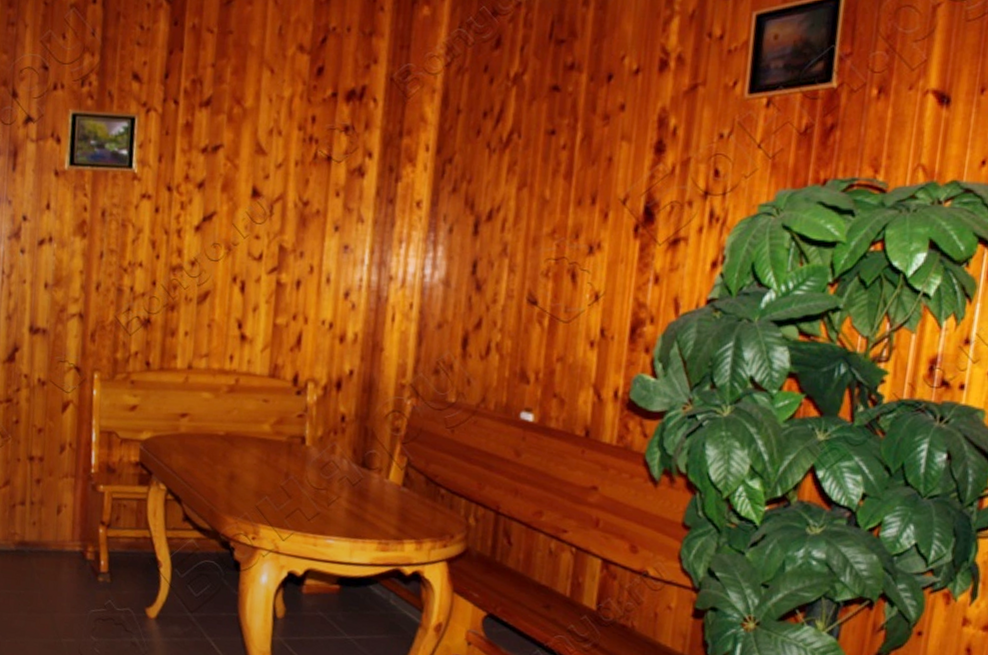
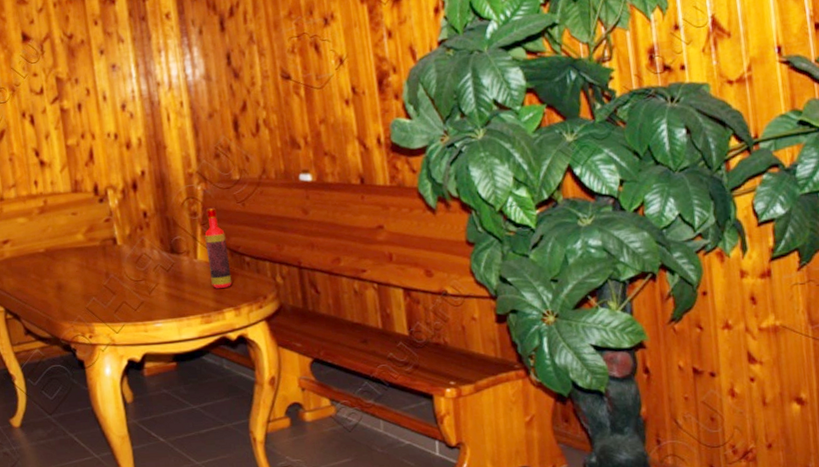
bottle: none [398,426,426,517] -> present [204,207,232,288]

